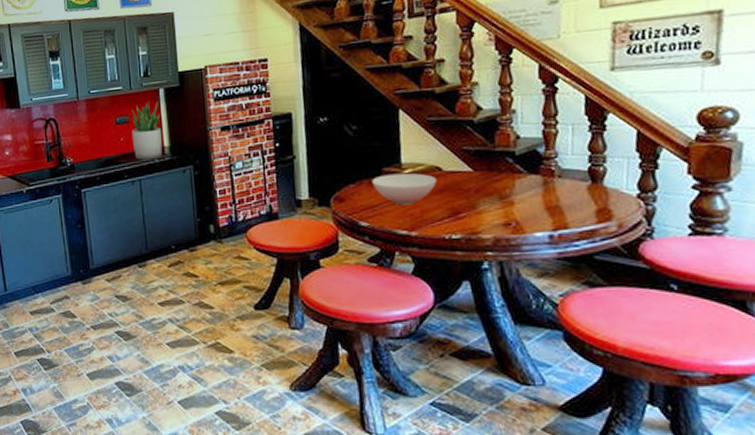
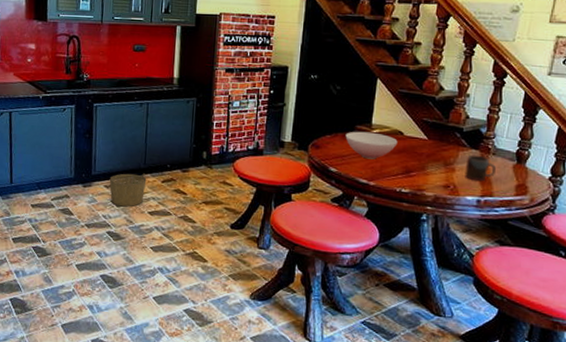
basket: none [110,259,152,301] -> present [109,173,147,207]
planter: present [131,100,163,160] -> none [145,35,175,87]
mug: none [526,180,566,212] -> present [465,154,496,181]

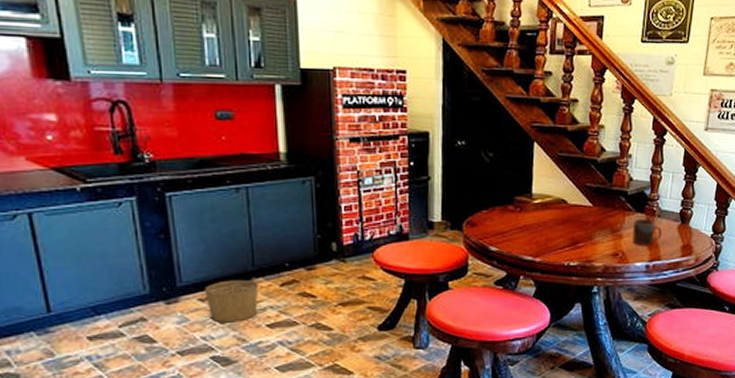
bowl: present [345,131,398,160] -> none [504,203,562,233]

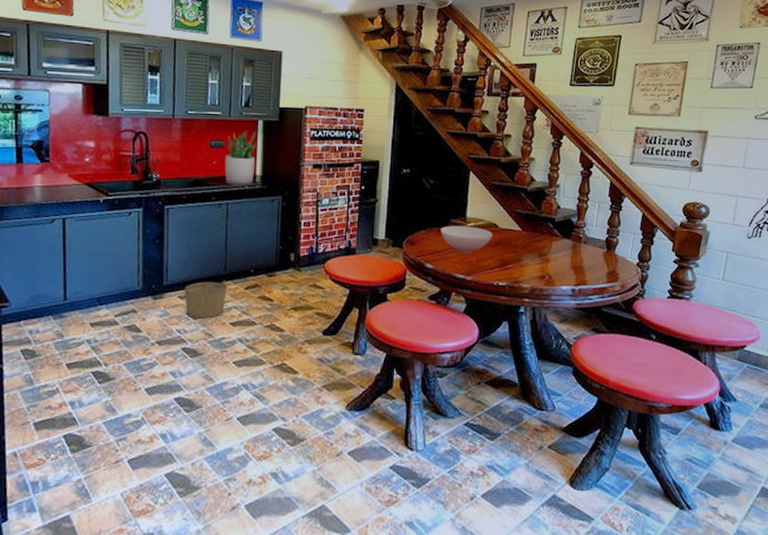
planter: none [237,96,277,165] -> present [224,130,257,185]
bowl: none [504,203,562,233] -> present [440,225,493,254]
mug: present [632,218,662,245] -> none [559,244,587,270]

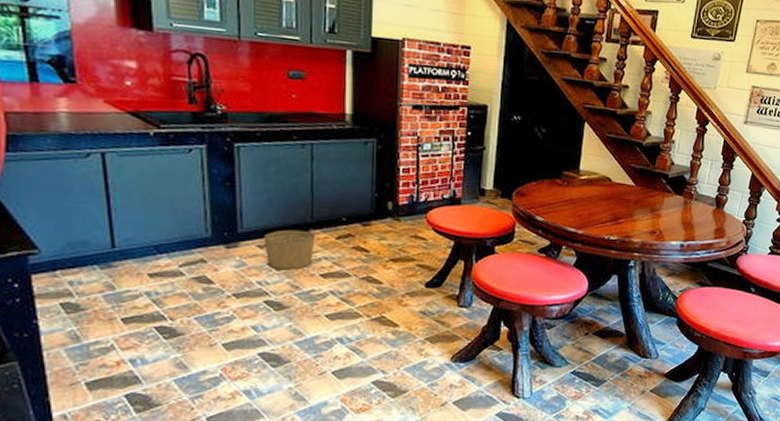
planter: present [224,130,257,185] -> none [306,60,345,125]
bowl: present [440,225,493,254] -> none [552,177,606,207]

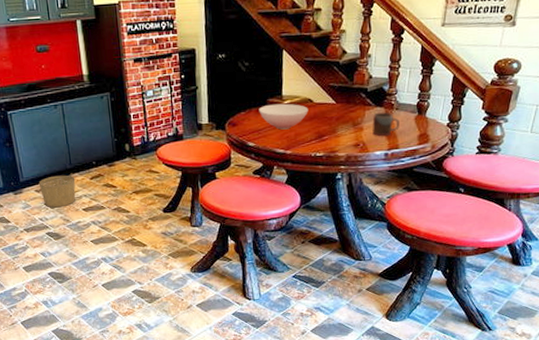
bowl: none [552,177,606,207] -> present [259,103,308,130]
mug: none [670,200,698,226] -> present [372,112,399,136]

